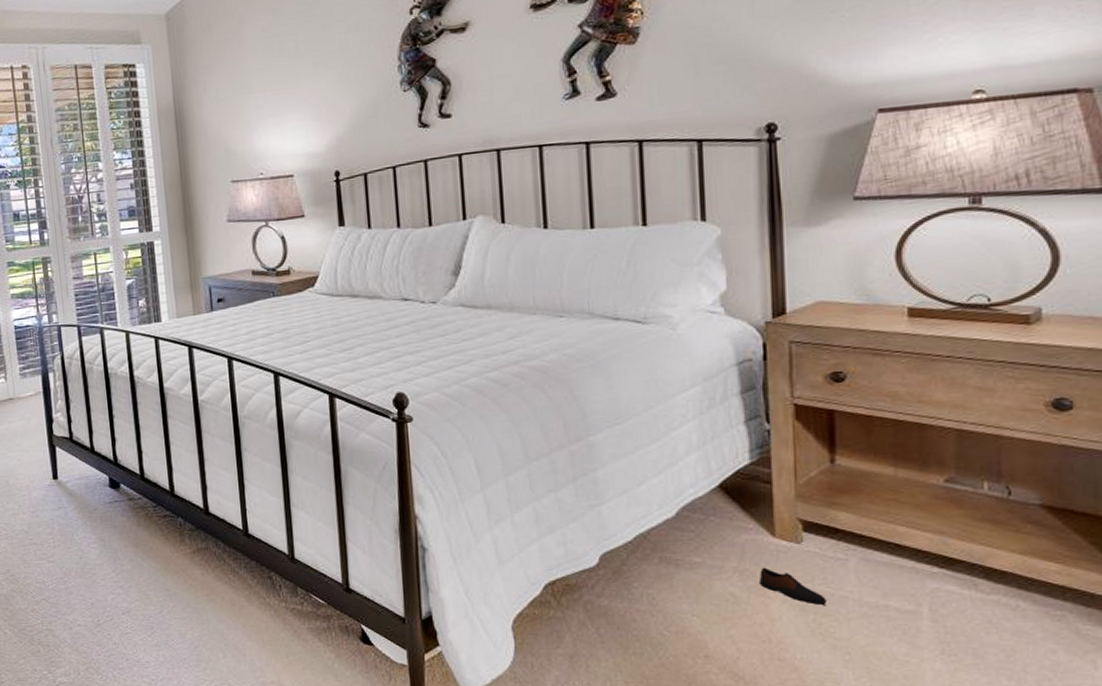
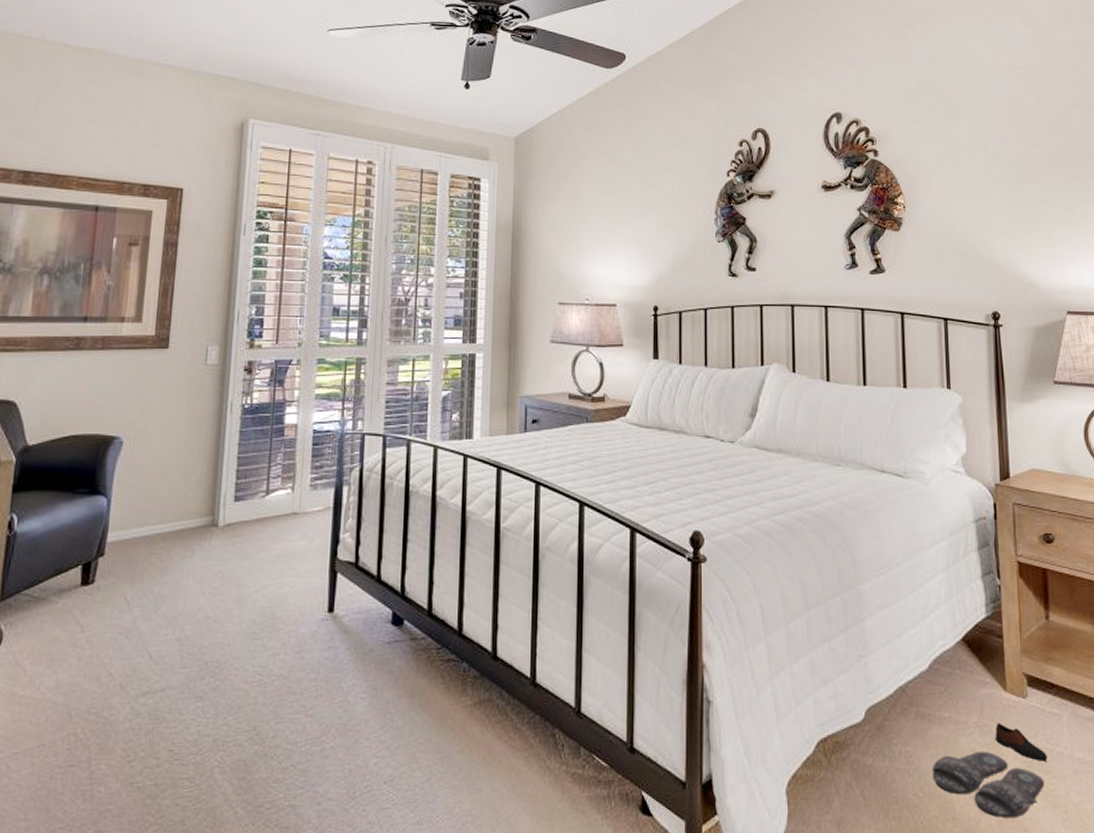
slippers: none [679,594,822,656] -> present [932,750,1044,817]

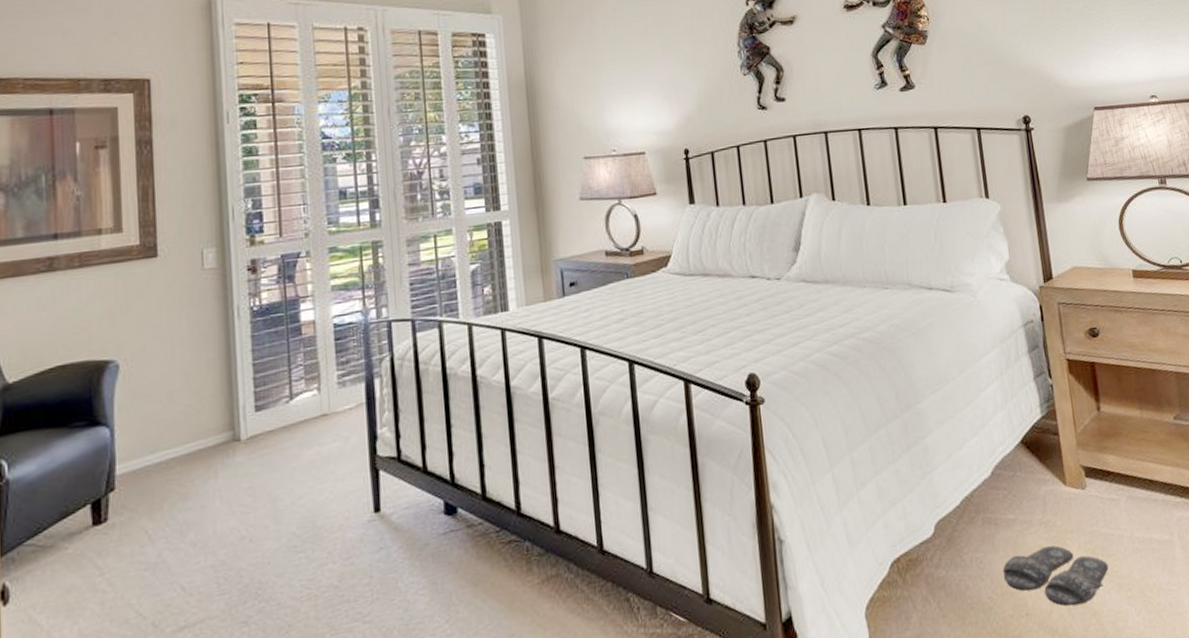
shoe: present [995,722,1047,761] -> none [1059,516,1109,547]

